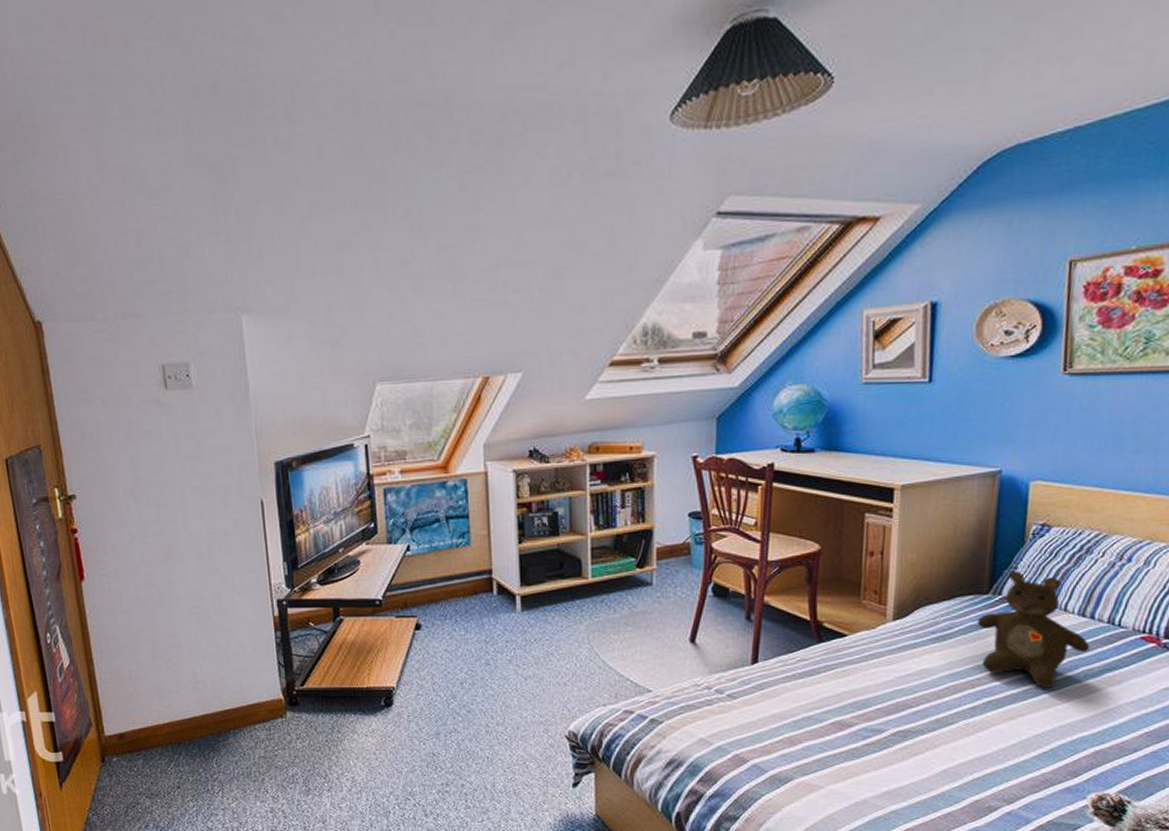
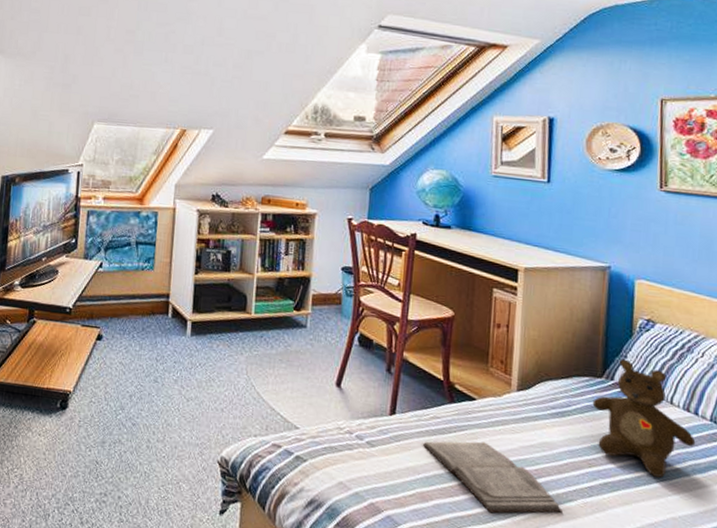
diary: none [788,678,942,747] -> present [422,441,563,514]

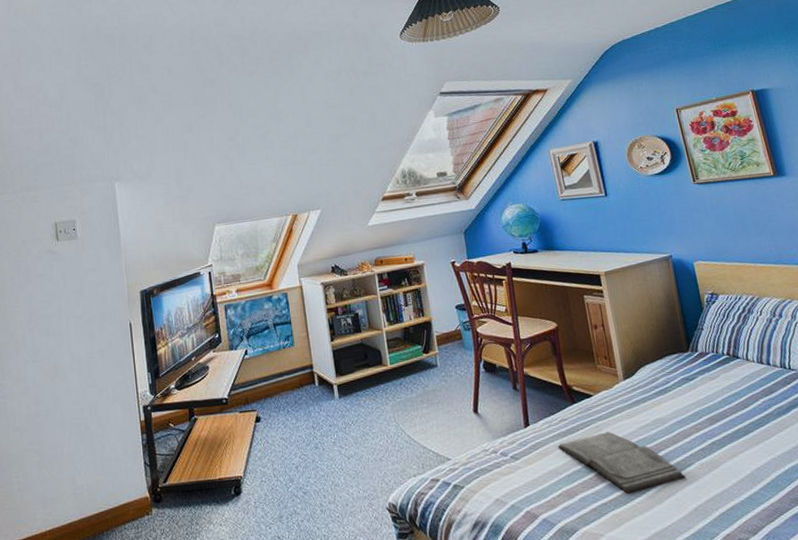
teddy bear: present [592,359,696,478] -> none [686,331,775,427]

